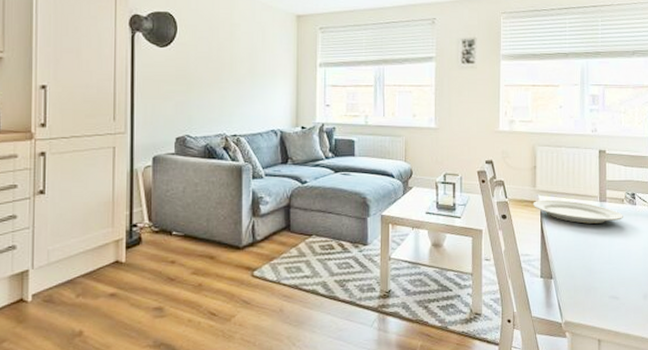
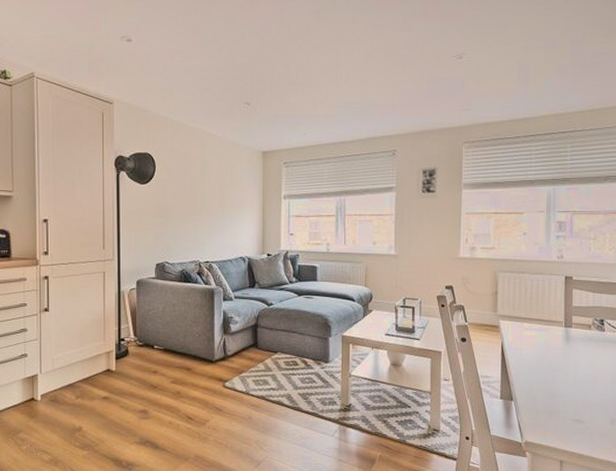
plate: present [533,199,623,224] -> none [493,324,590,348]

